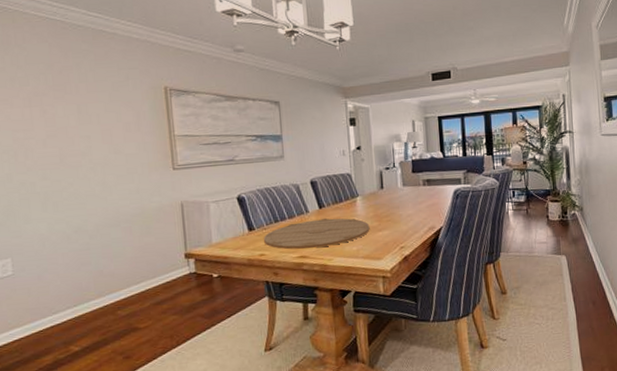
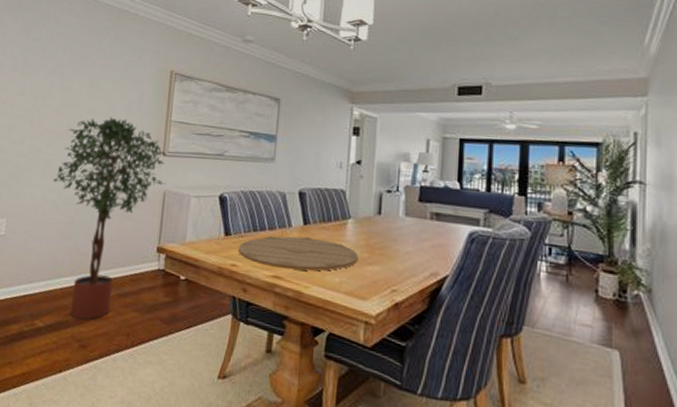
potted tree: none [57,139,181,335] -> present [54,116,166,320]

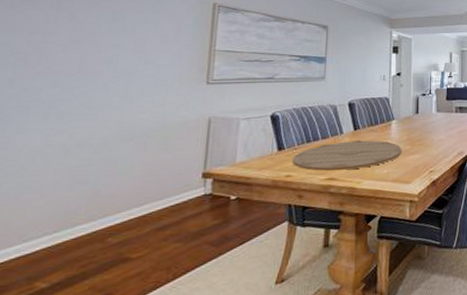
potted tree: present [54,116,166,320] -> none [61,49,211,267]

